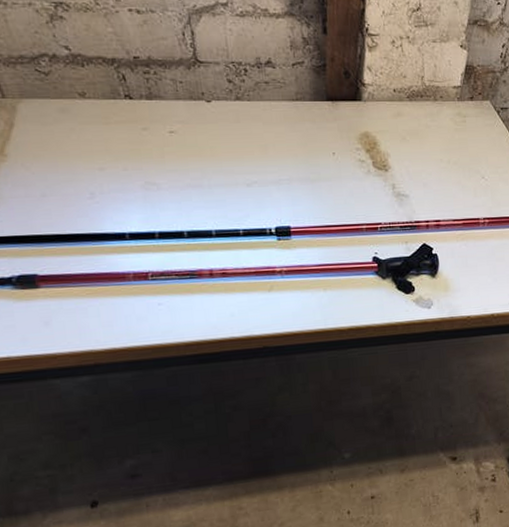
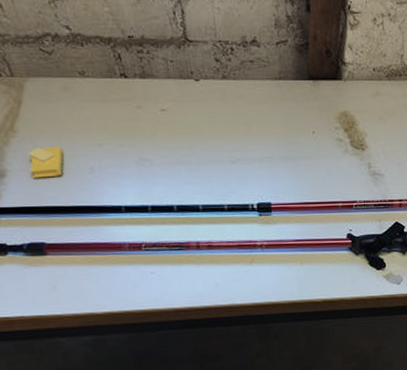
sticky notes: none [19,171,60,205] -> present [28,147,64,178]

